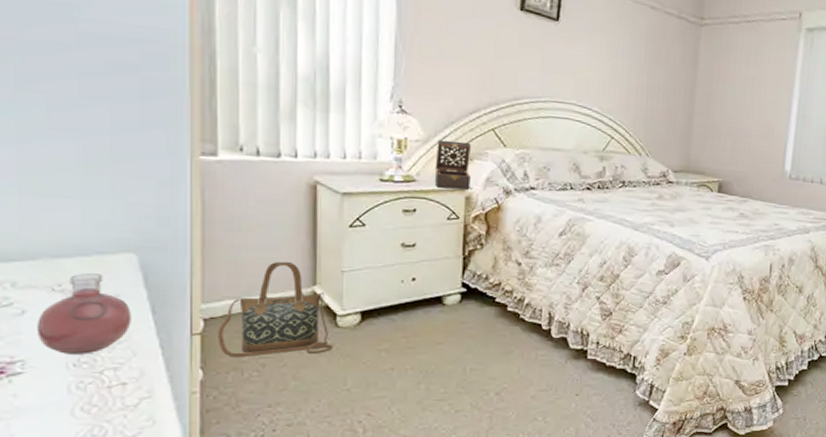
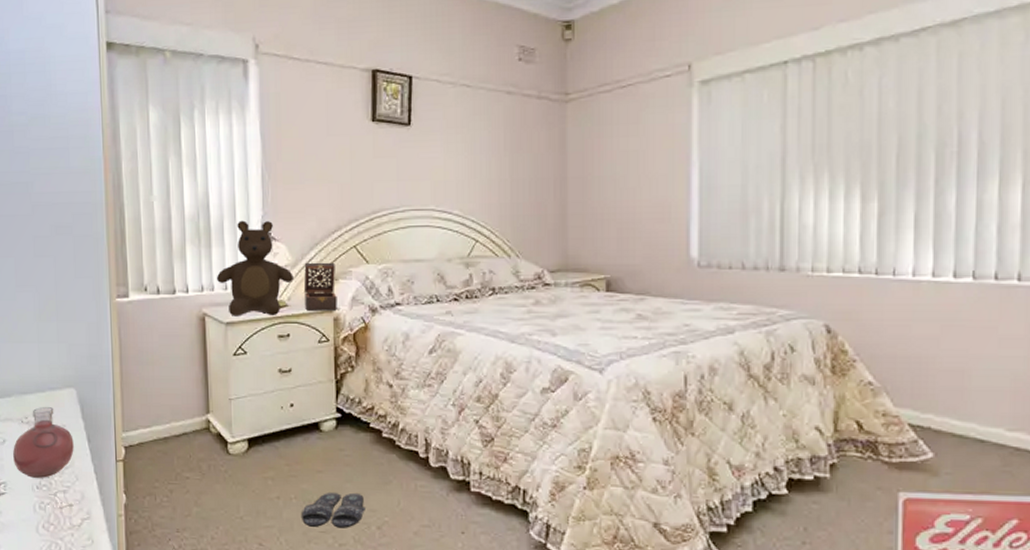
handbag: present [216,261,334,358] -> none [134,391,227,483]
teddy bear: none [333,88,424,190] -> present [216,220,293,317]
slippers: none [417,362,486,396] -> present [302,492,367,528]

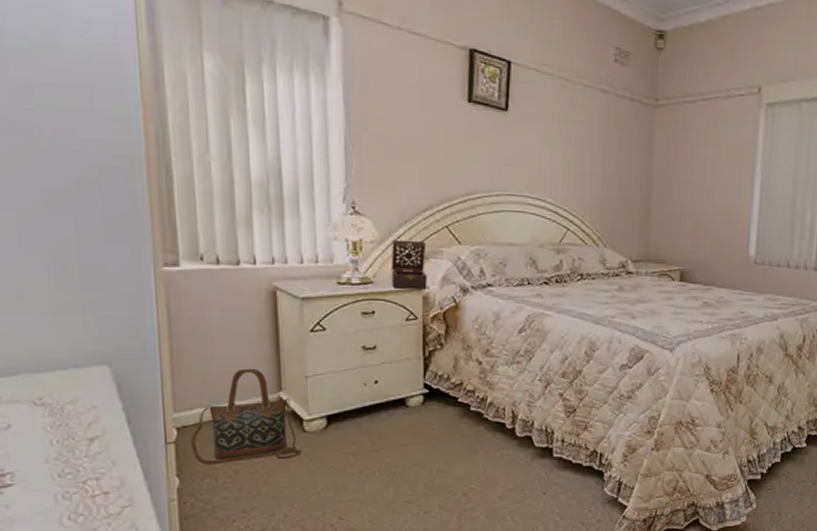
perfume bottle: present [12,407,74,478] -> none [21,387,109,466]
handbag: none [134,391,227,483] -> present [189,368,302,465]
teddy bear: present [216,220,293,317] -> none [289,191,380,293]
slippers: present [302,492,367,528] -> none [385,463,453,498]

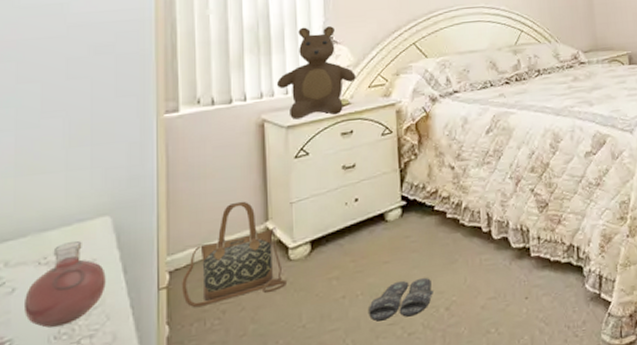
perfume bottle: none [21,387,109,466] -> present [23,241,106,328]
teddy bear: none [289,191,380,293] -> present [276,26,356,120]
slippers: none [385,463,453,498] -> present [369,277,435,321]
jewelry box: present [391,239,427,290] -> none [366,59,399,108]

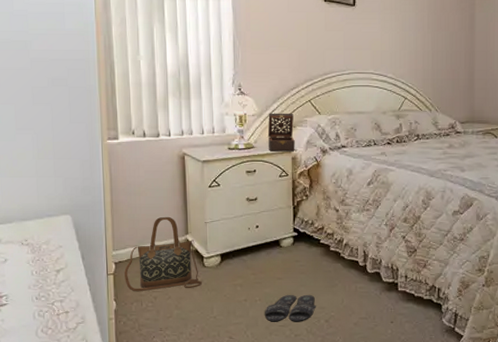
perfume bottle: present [23,241,106,328] -> none [13,231,70,290]
teddy bear: present [276,26,356,120] -> none [194,78,259,156]
jewelry box: none [366,59,399,108] -> present [267,113,295,153]

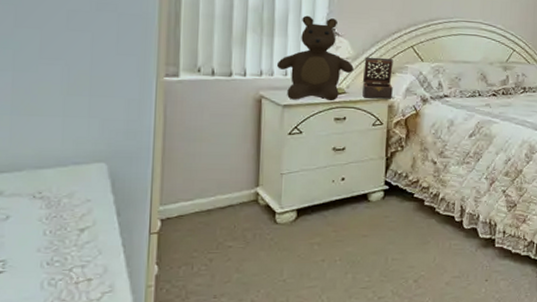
handbag: present [123,216,203,292] -> none [171,166,273,254]
teddy bear: none [194,78,259,156] -> present [276,15,354,102]
slippers: present [265,294,317,322] -> none [345,252,406,284]

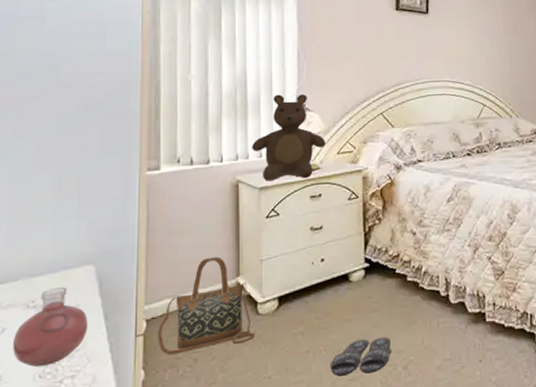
perfume bottle: none [17,182,99,254] -> present [12,287,88,367]
handbag: none [171,166,273,254] -> present [157,256,256,355]
slippers: none [345,252,406,284] -> present [331,336,393,376]
jewelry box: present [361,57,393,100] -> none [335,128,366,173]

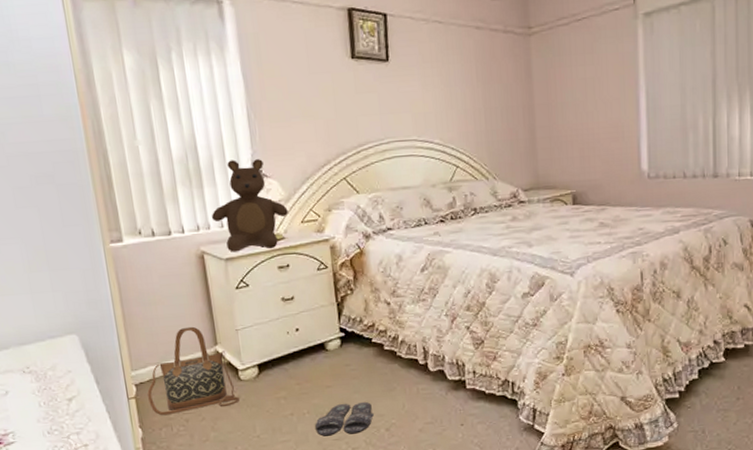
perfume bottle: present [12,287,88,367] -> none [17,355,83,424]

